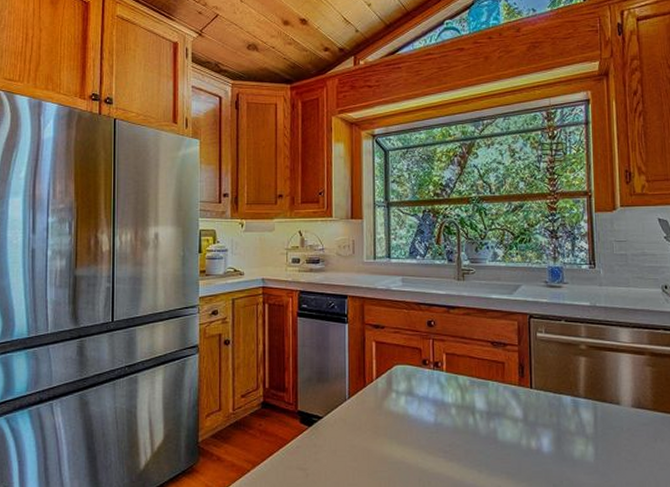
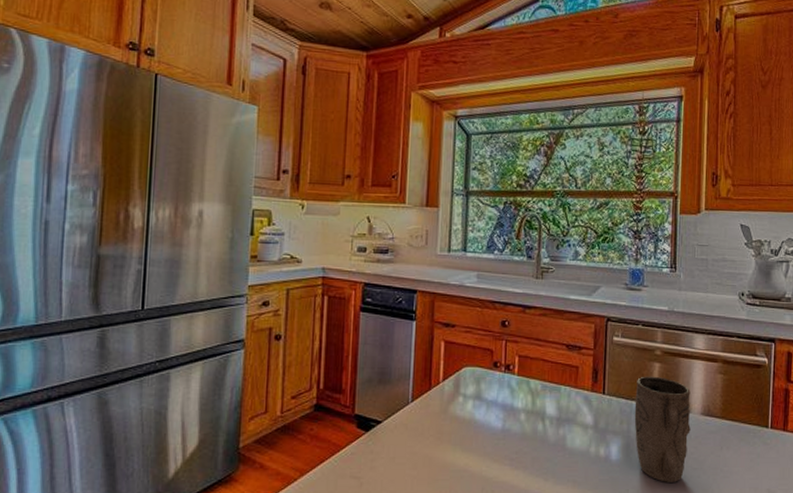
mug: none [563,370,622,474] -> present [634,376,691,482]

